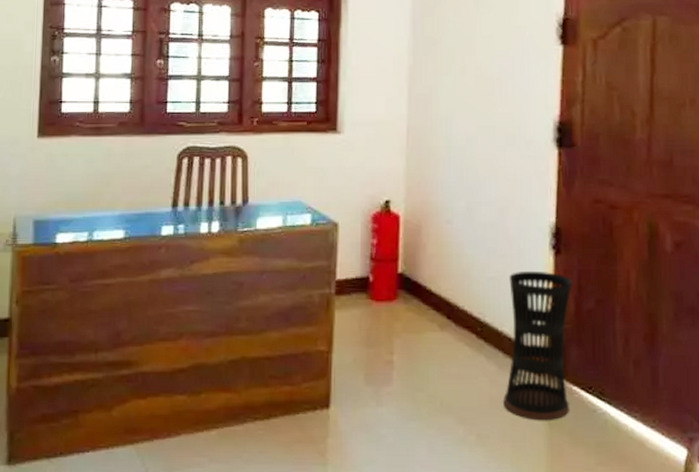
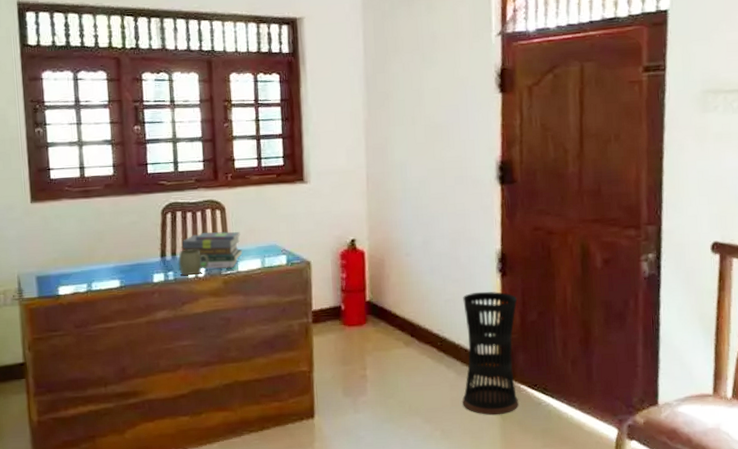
mug: none [190,200,225,231] -> present [177,249,209,276]
books: none [191,182,263,226] -> present [179,231,243,269]

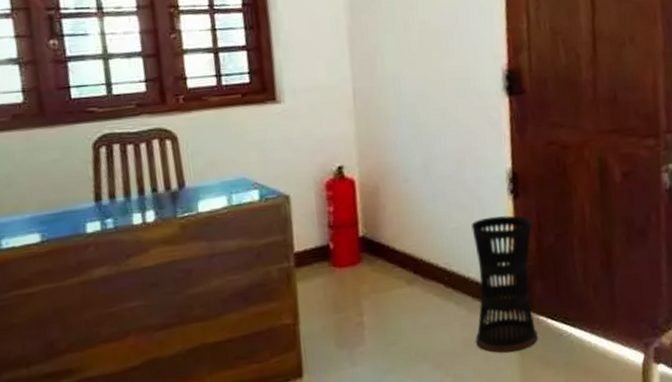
mug: present [177,249,209,276] -> none [117,189,160,223]
books: present [179,231,243,269] -> none [120,165,203,214]

